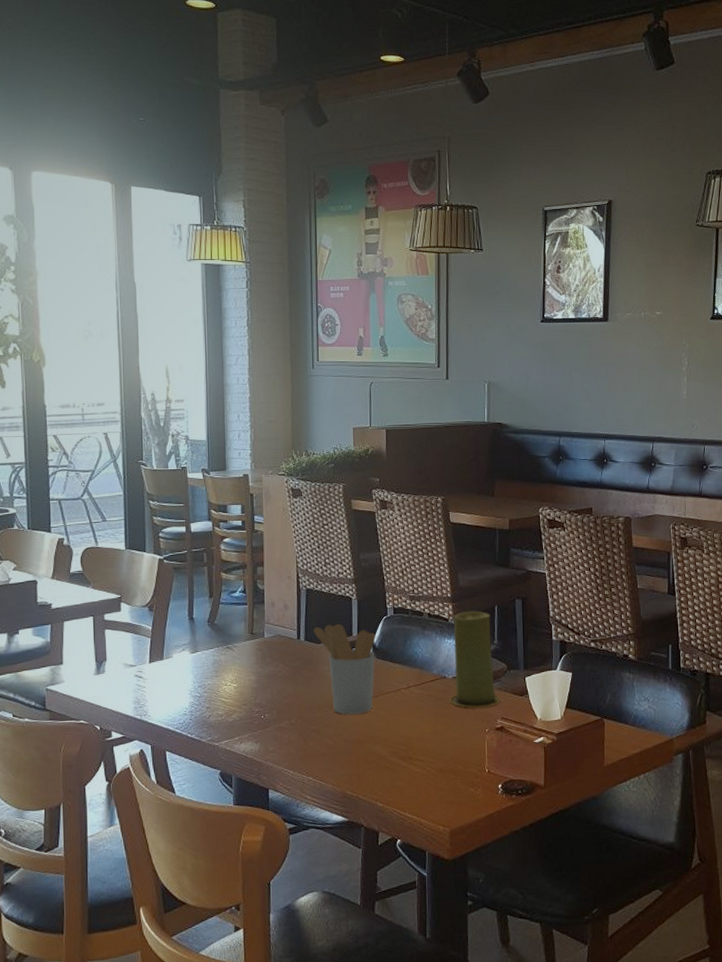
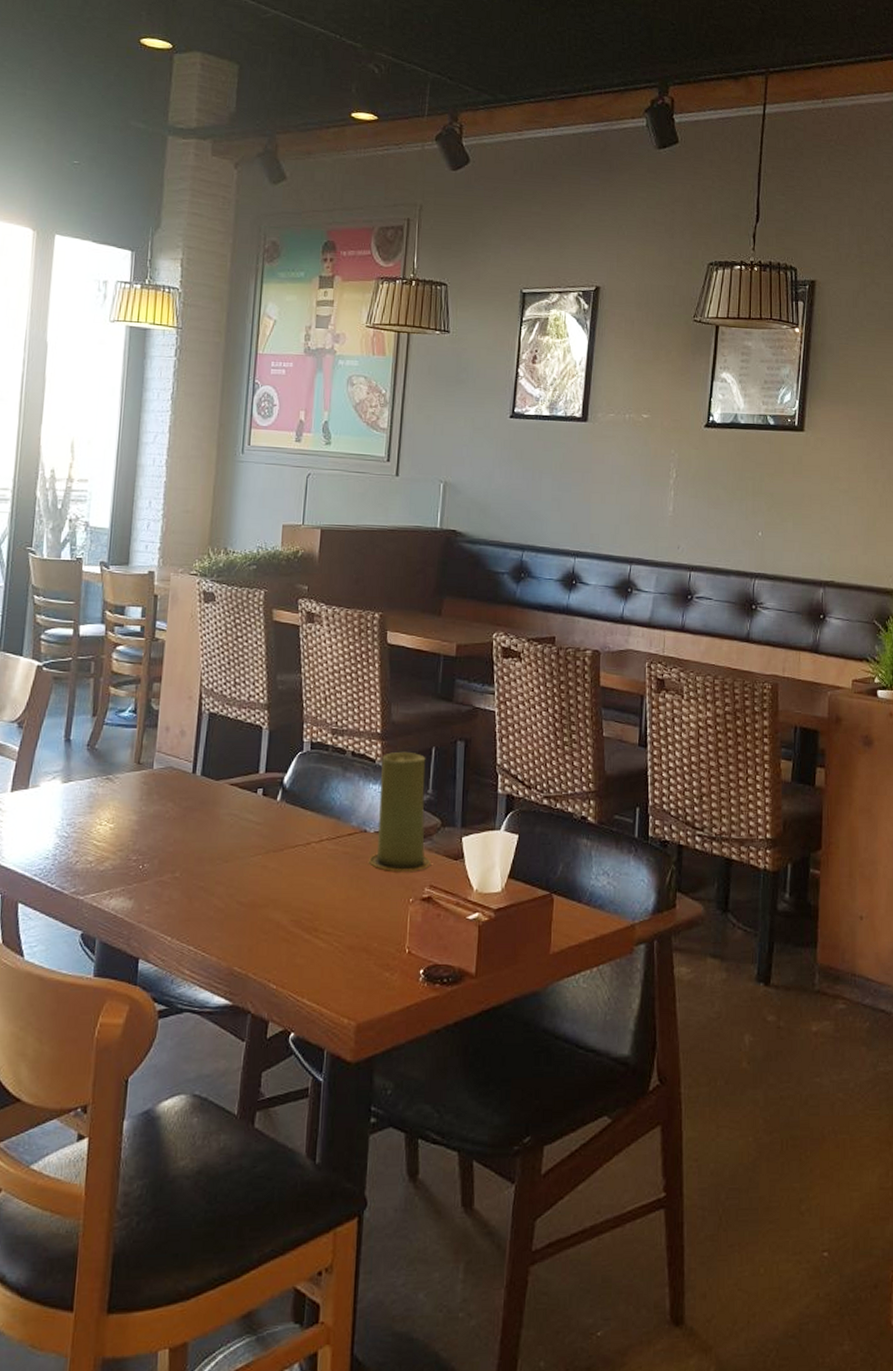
utensil holder: present [313,624,376,715] -> none [212,758,287,871]

